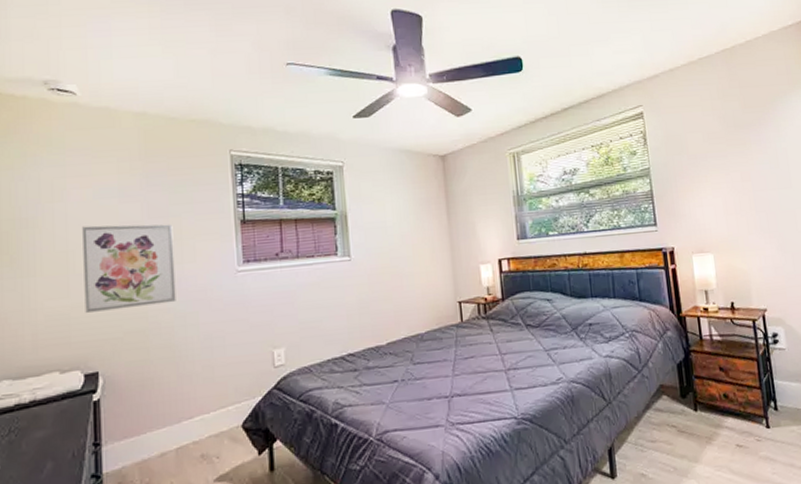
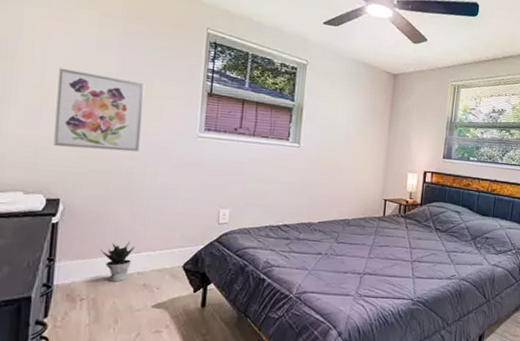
potted plant: none [148,407,186,459] -> present [100,241,135,282]

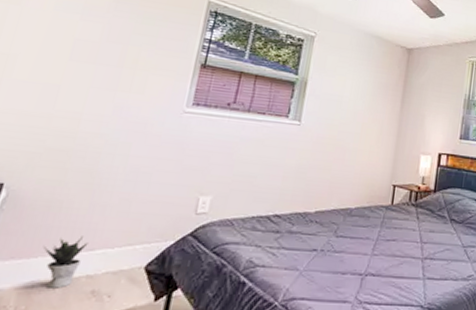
wall art: present [53,68,145,153] -> none [9,33,130,129]

